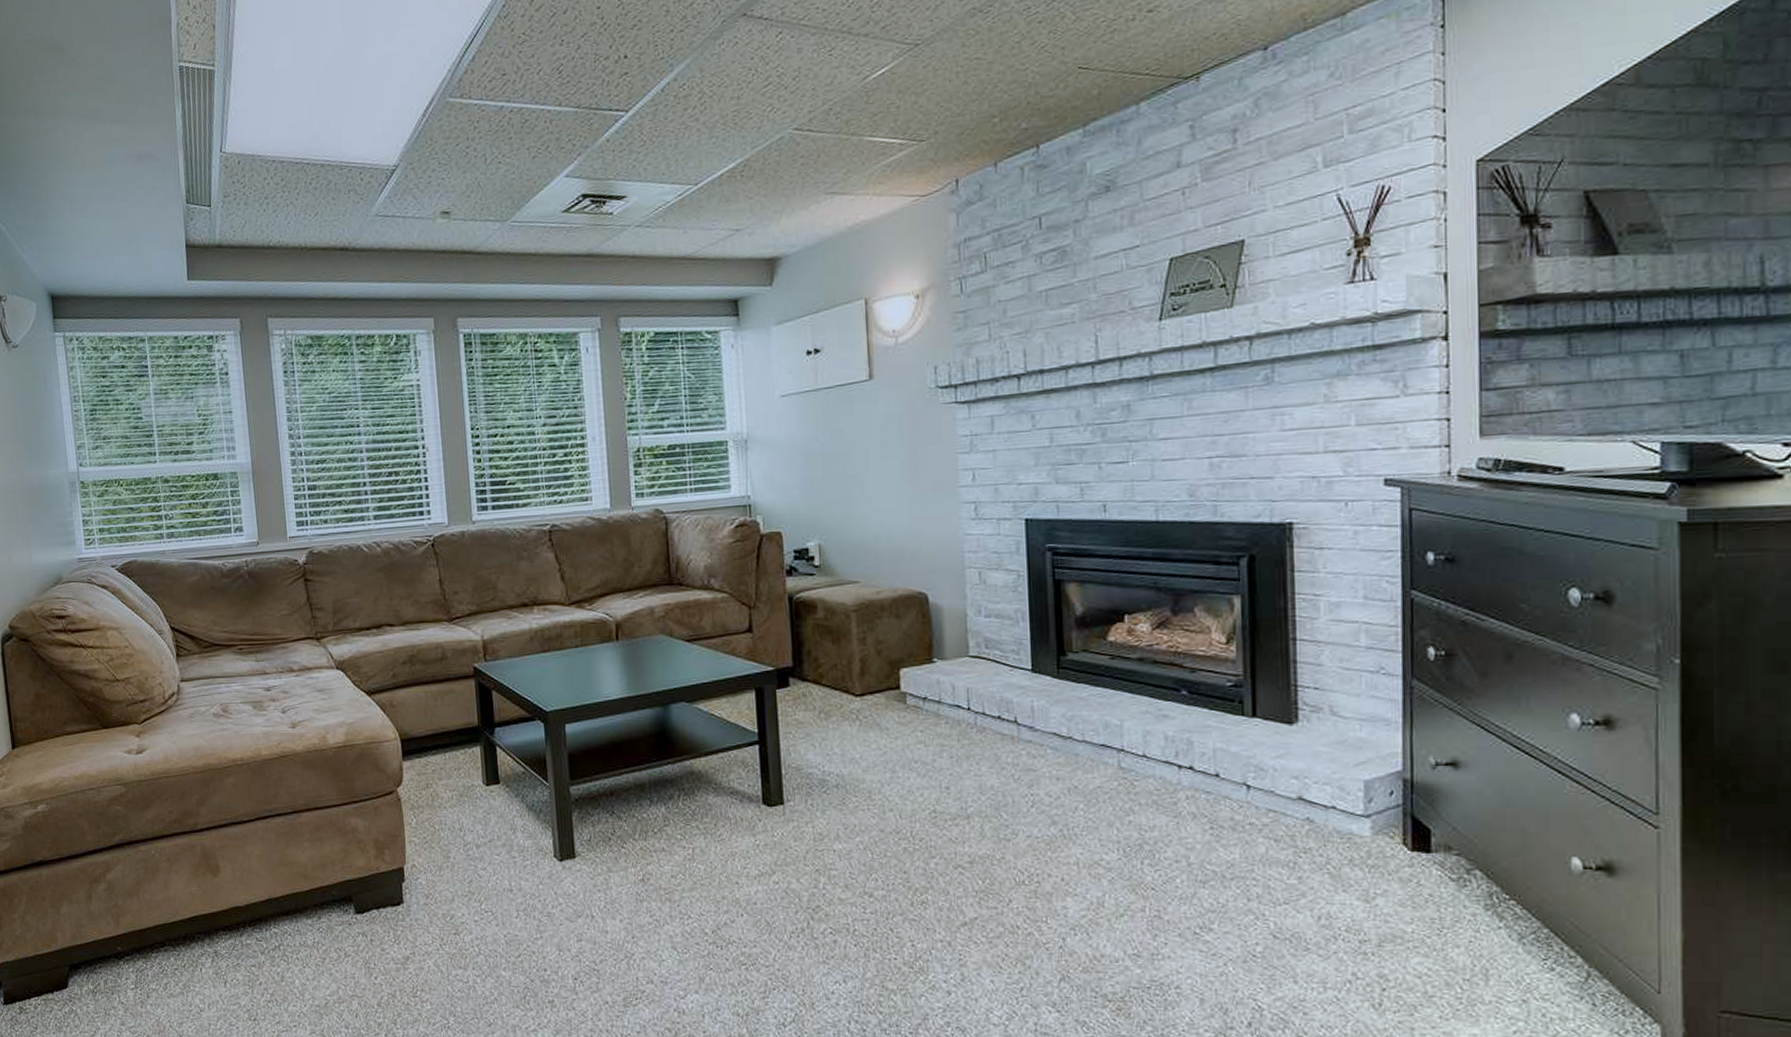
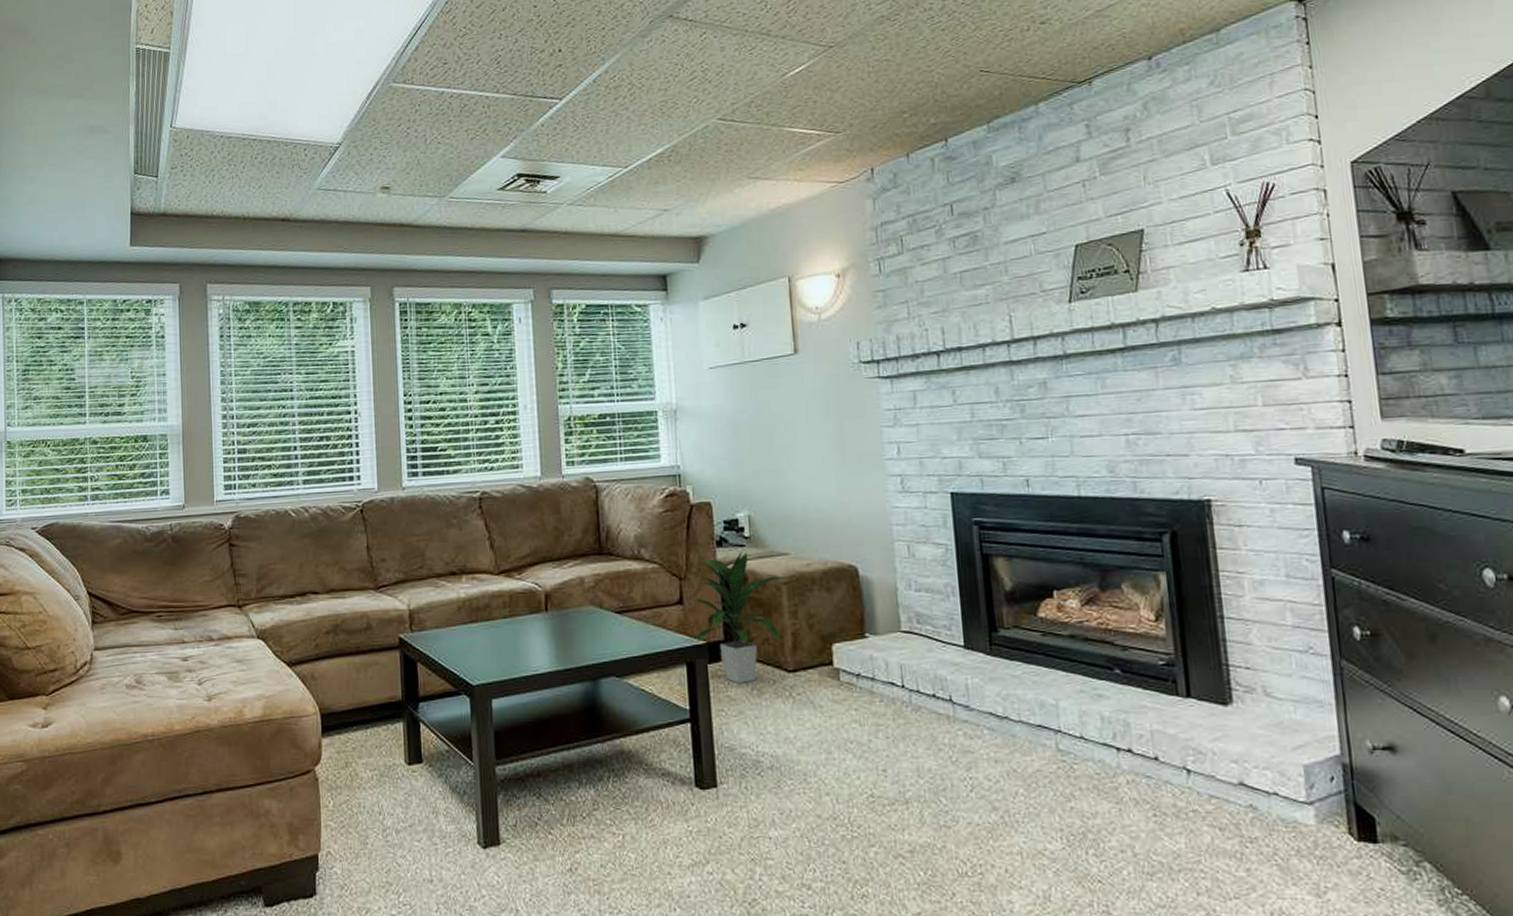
indoor plant: none [760,579,858,707] -> present [691,551,788,683]

